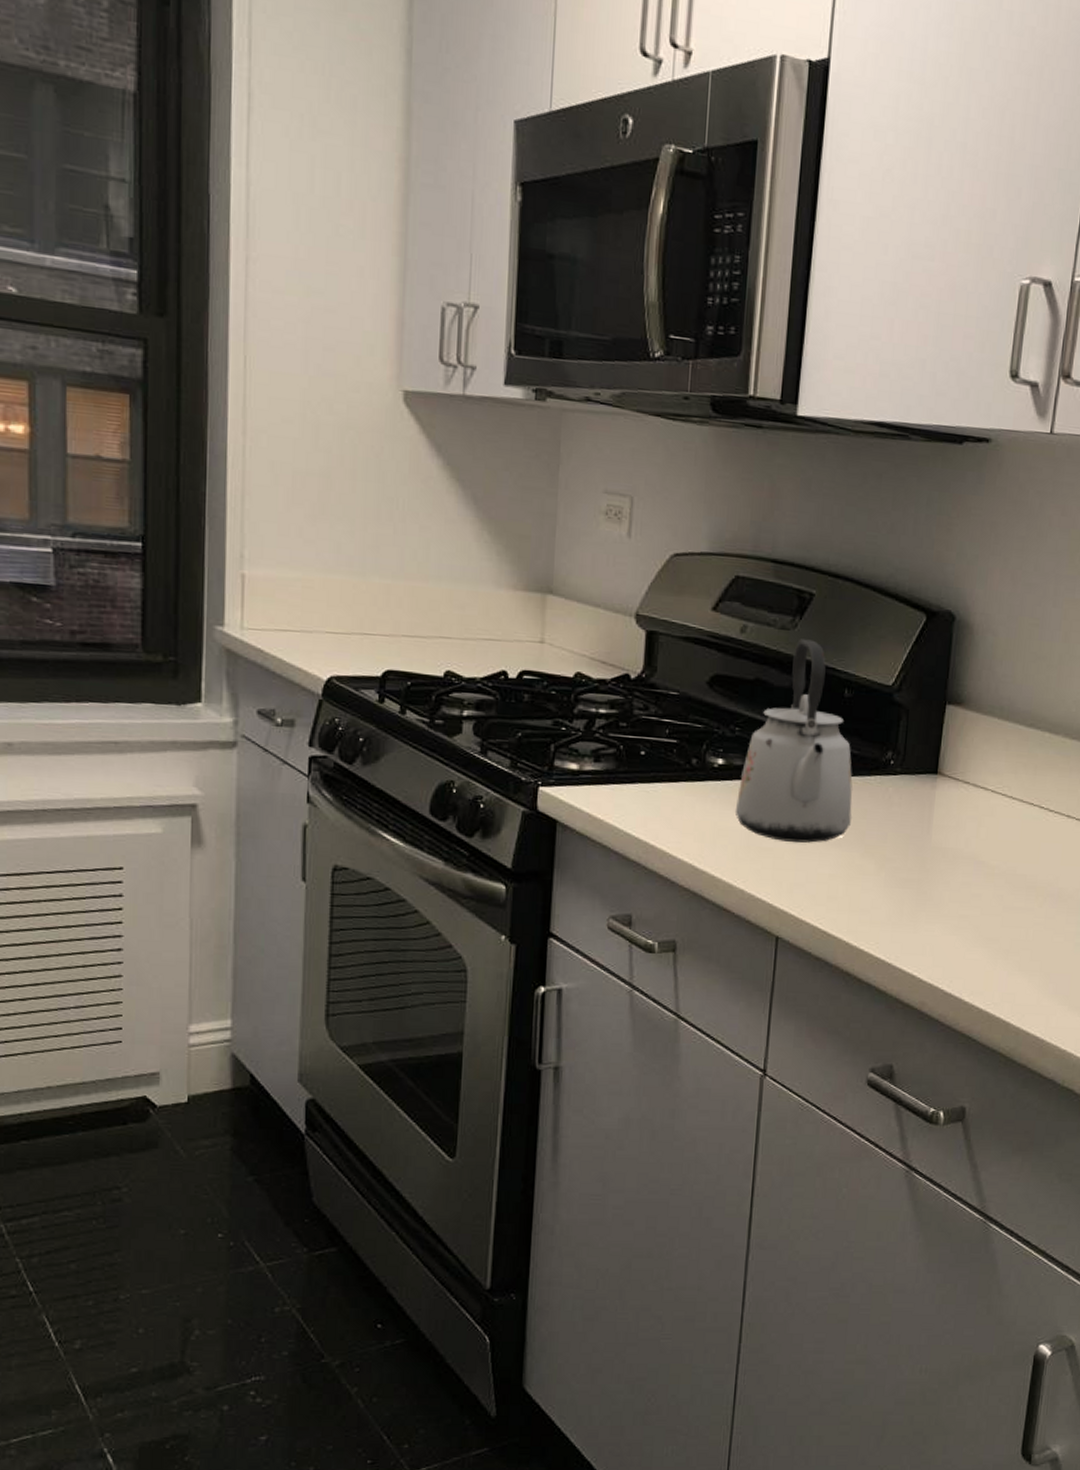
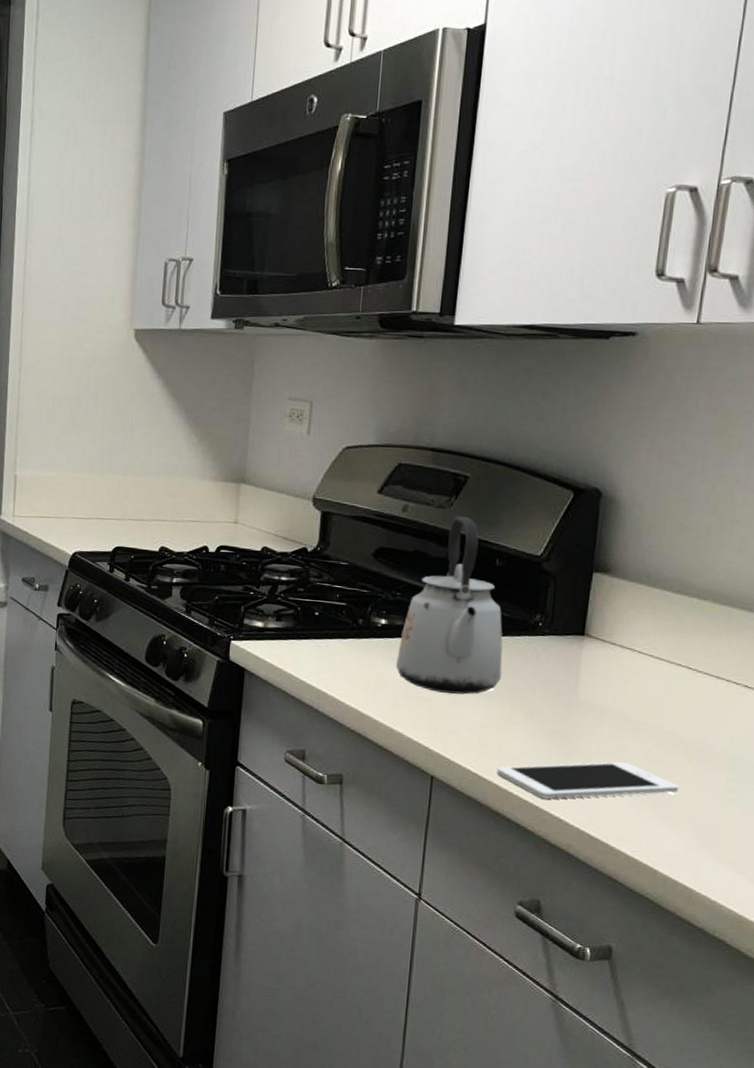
cell phone: none [847,910,1031,955] -> present [496,761,679,799]

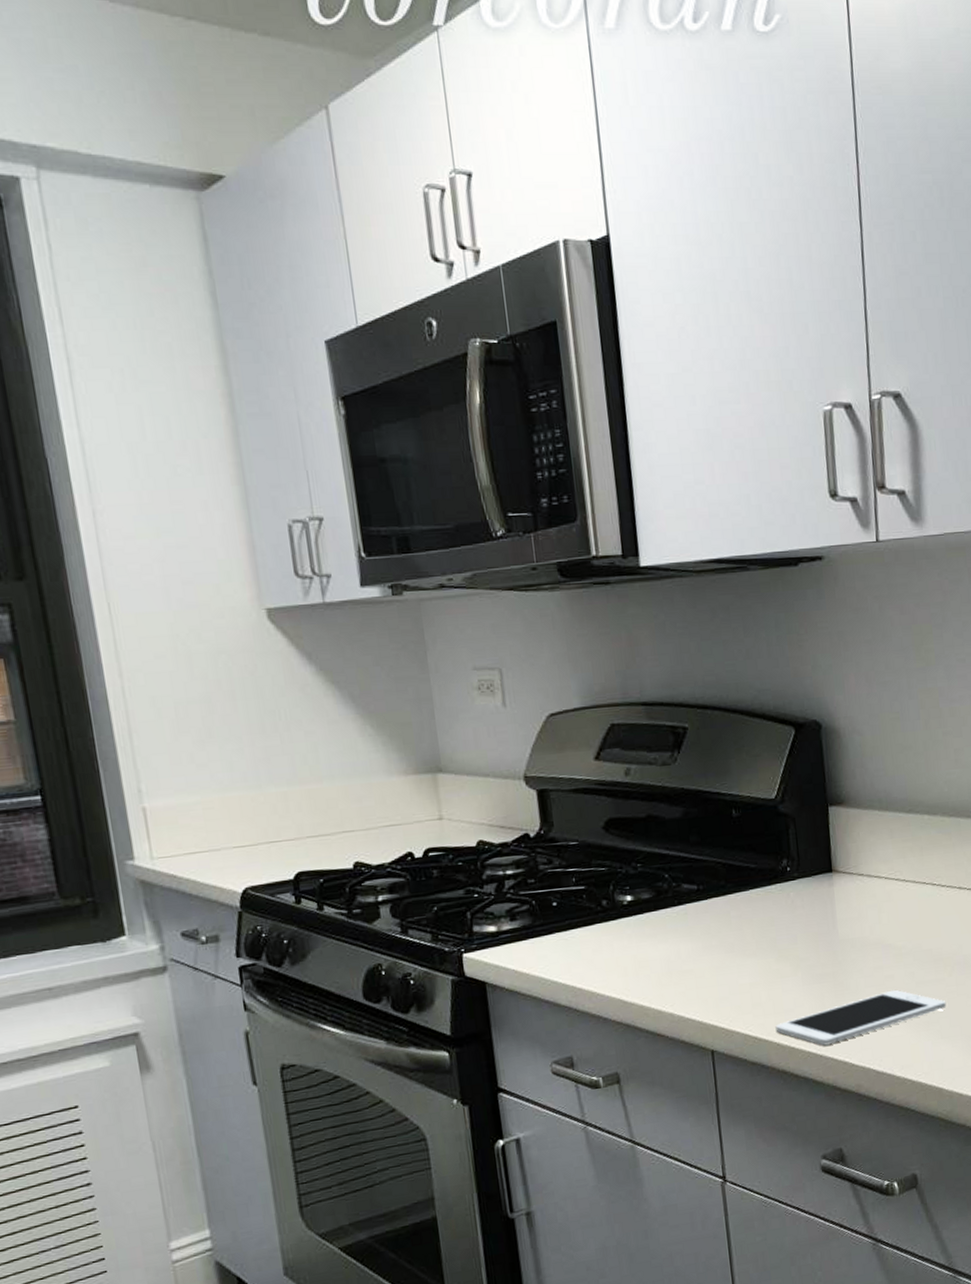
kettle: present [395,516,503,695] -> none [650,770,761,962]

